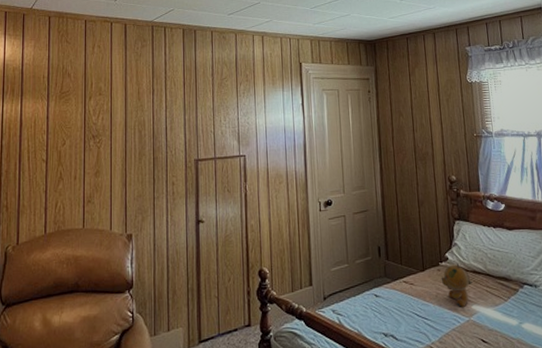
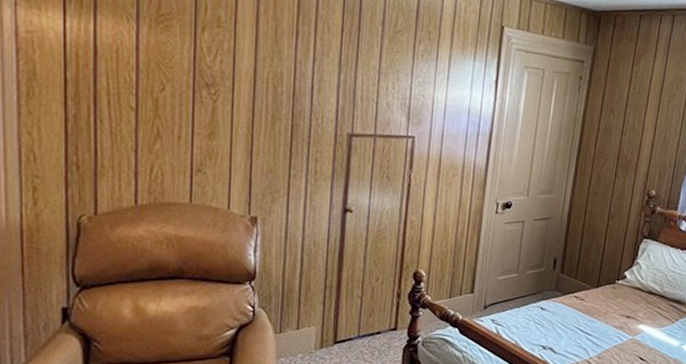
stuffed bear: present [441,263,474,308] -> none [613,282,646,327]

